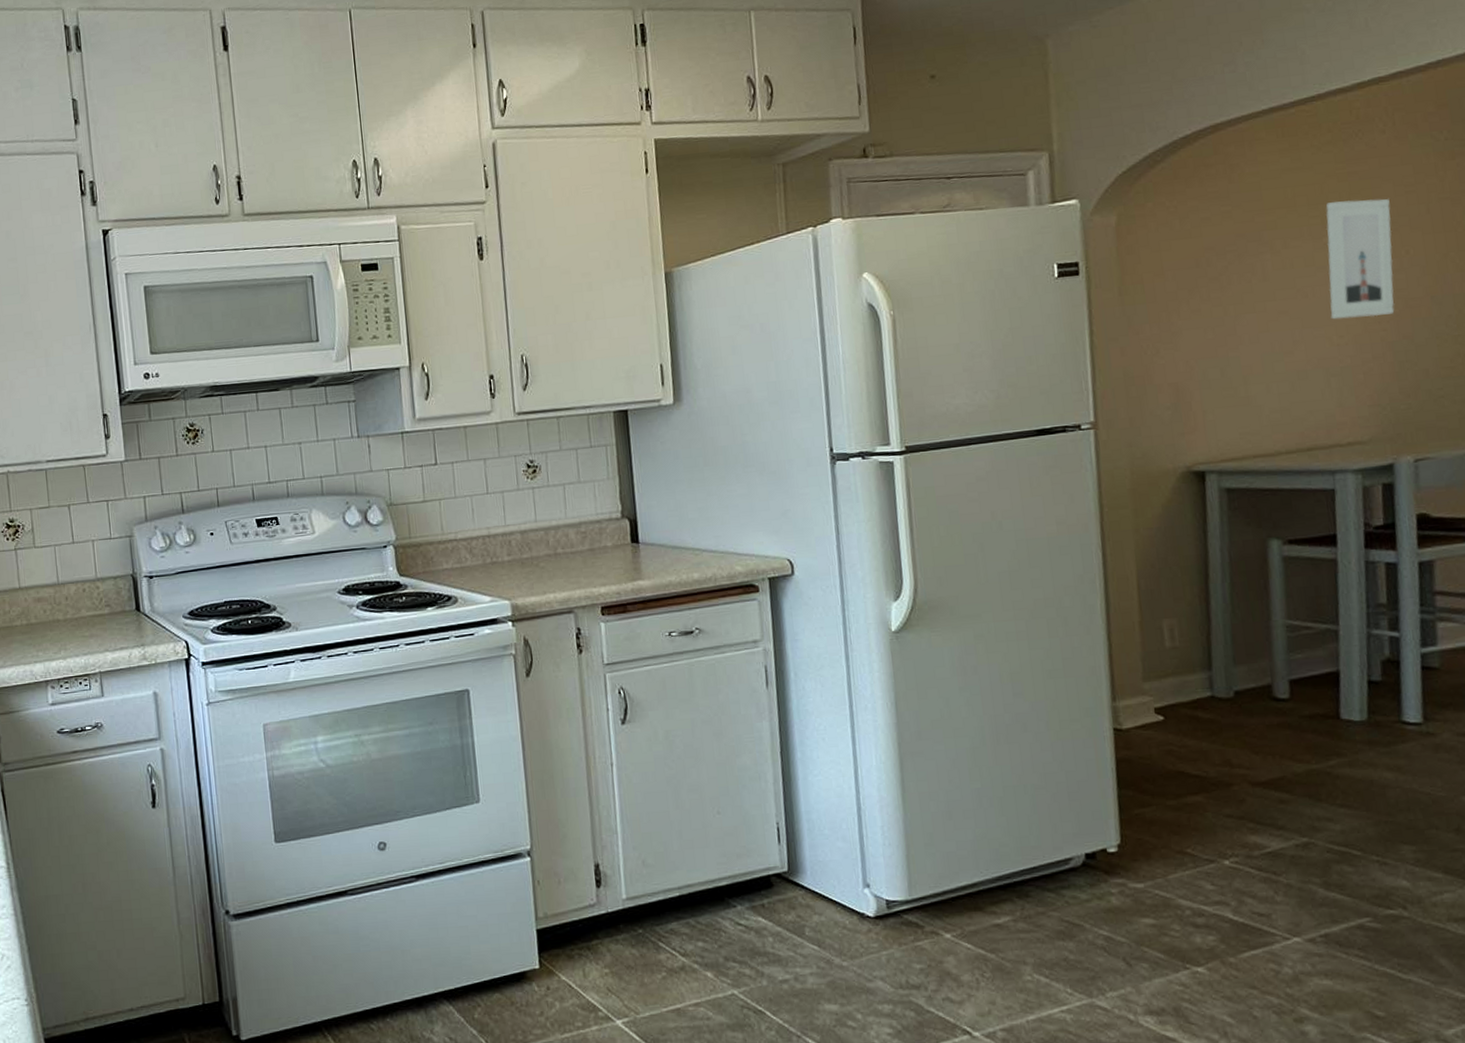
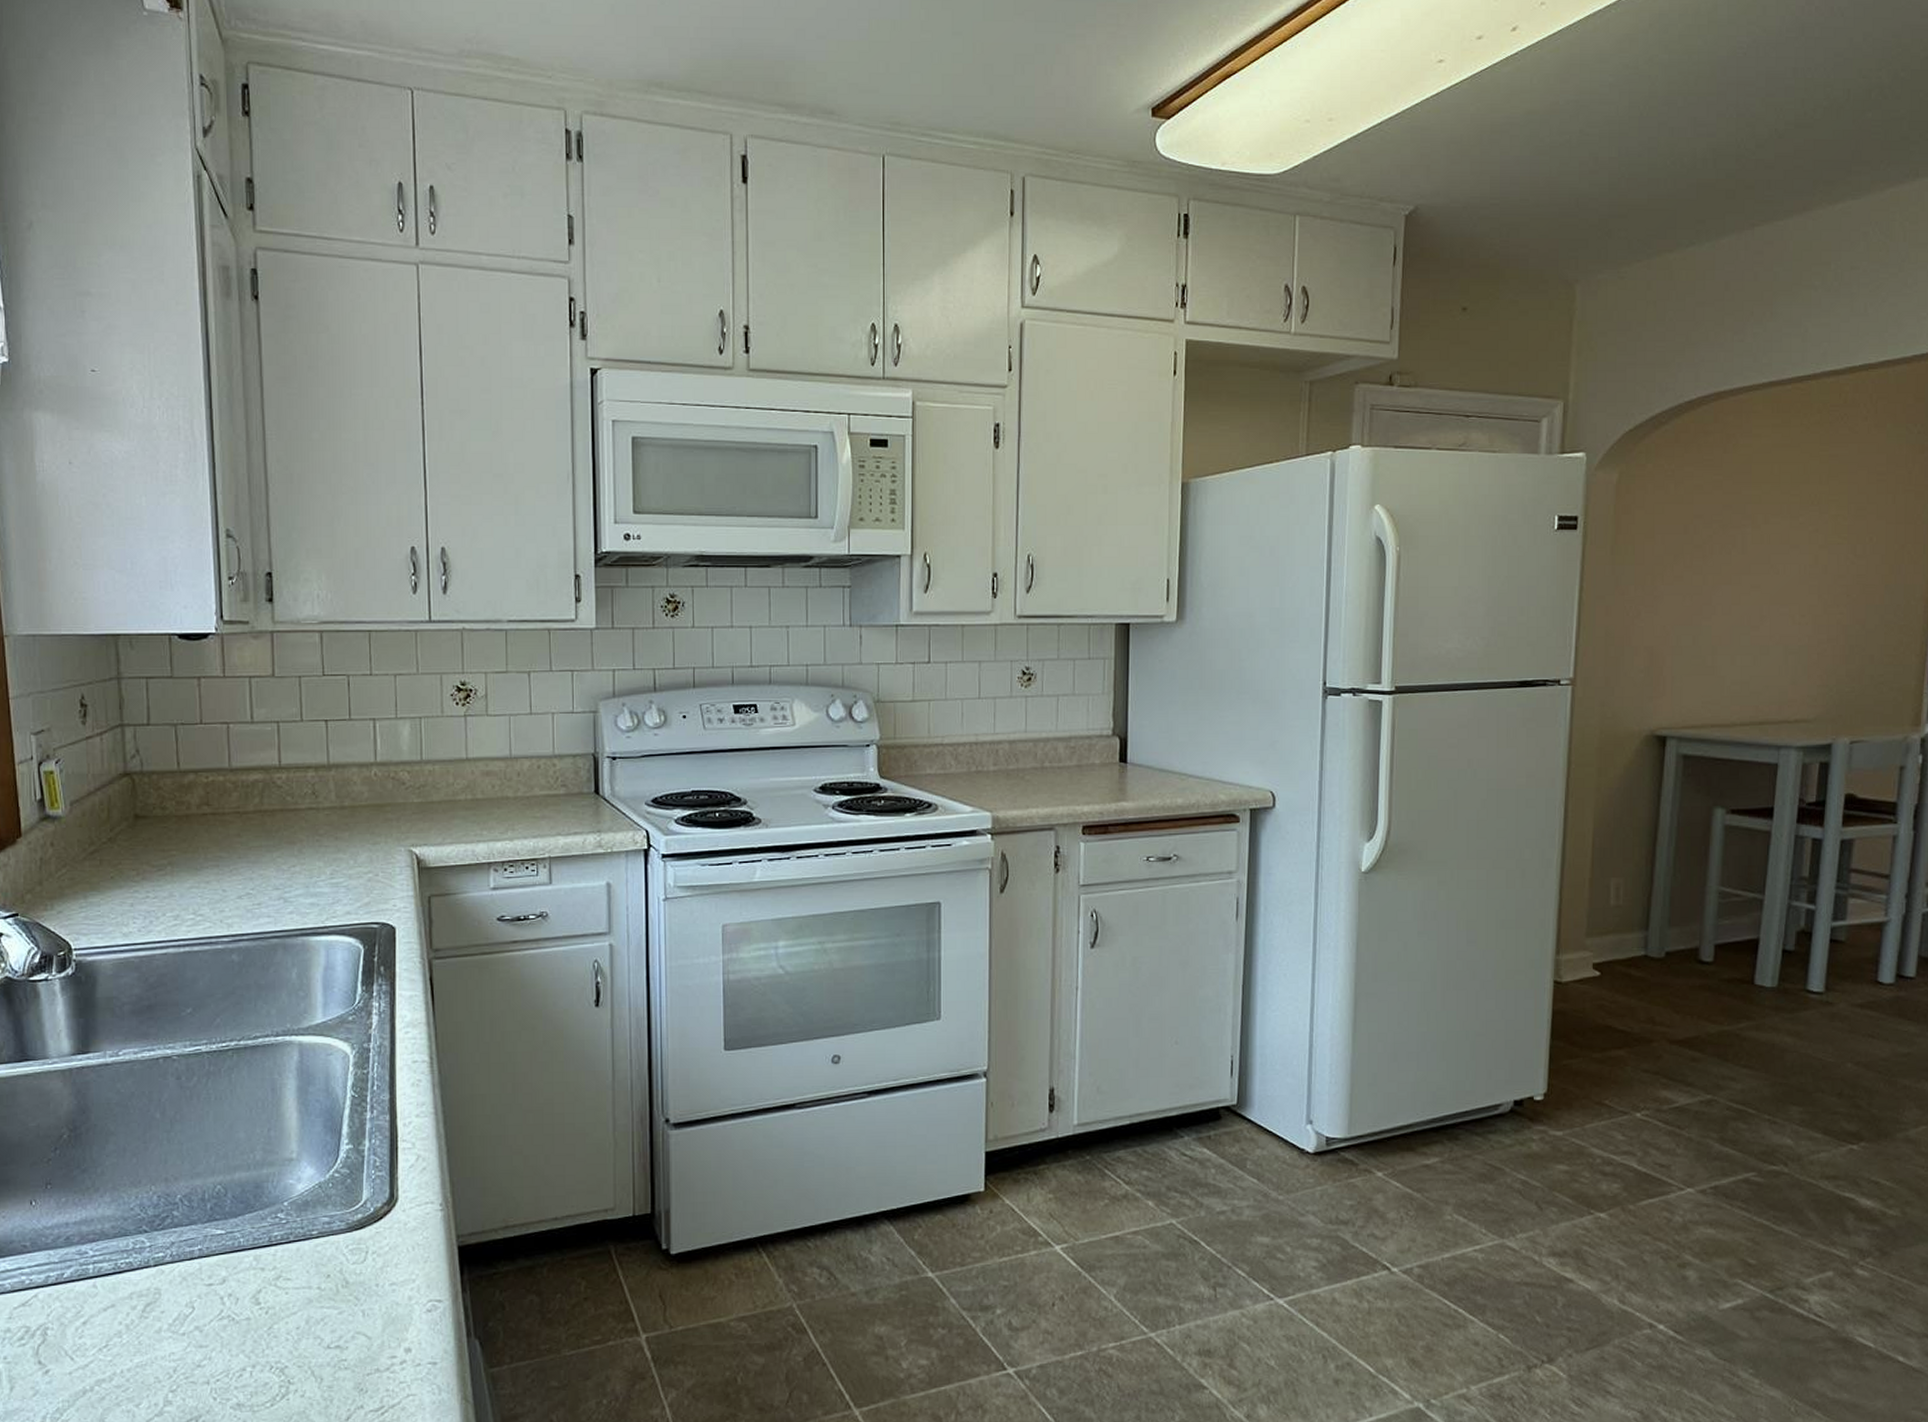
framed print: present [1325,199,1395,320] -> none [1796,482,1862,600]

